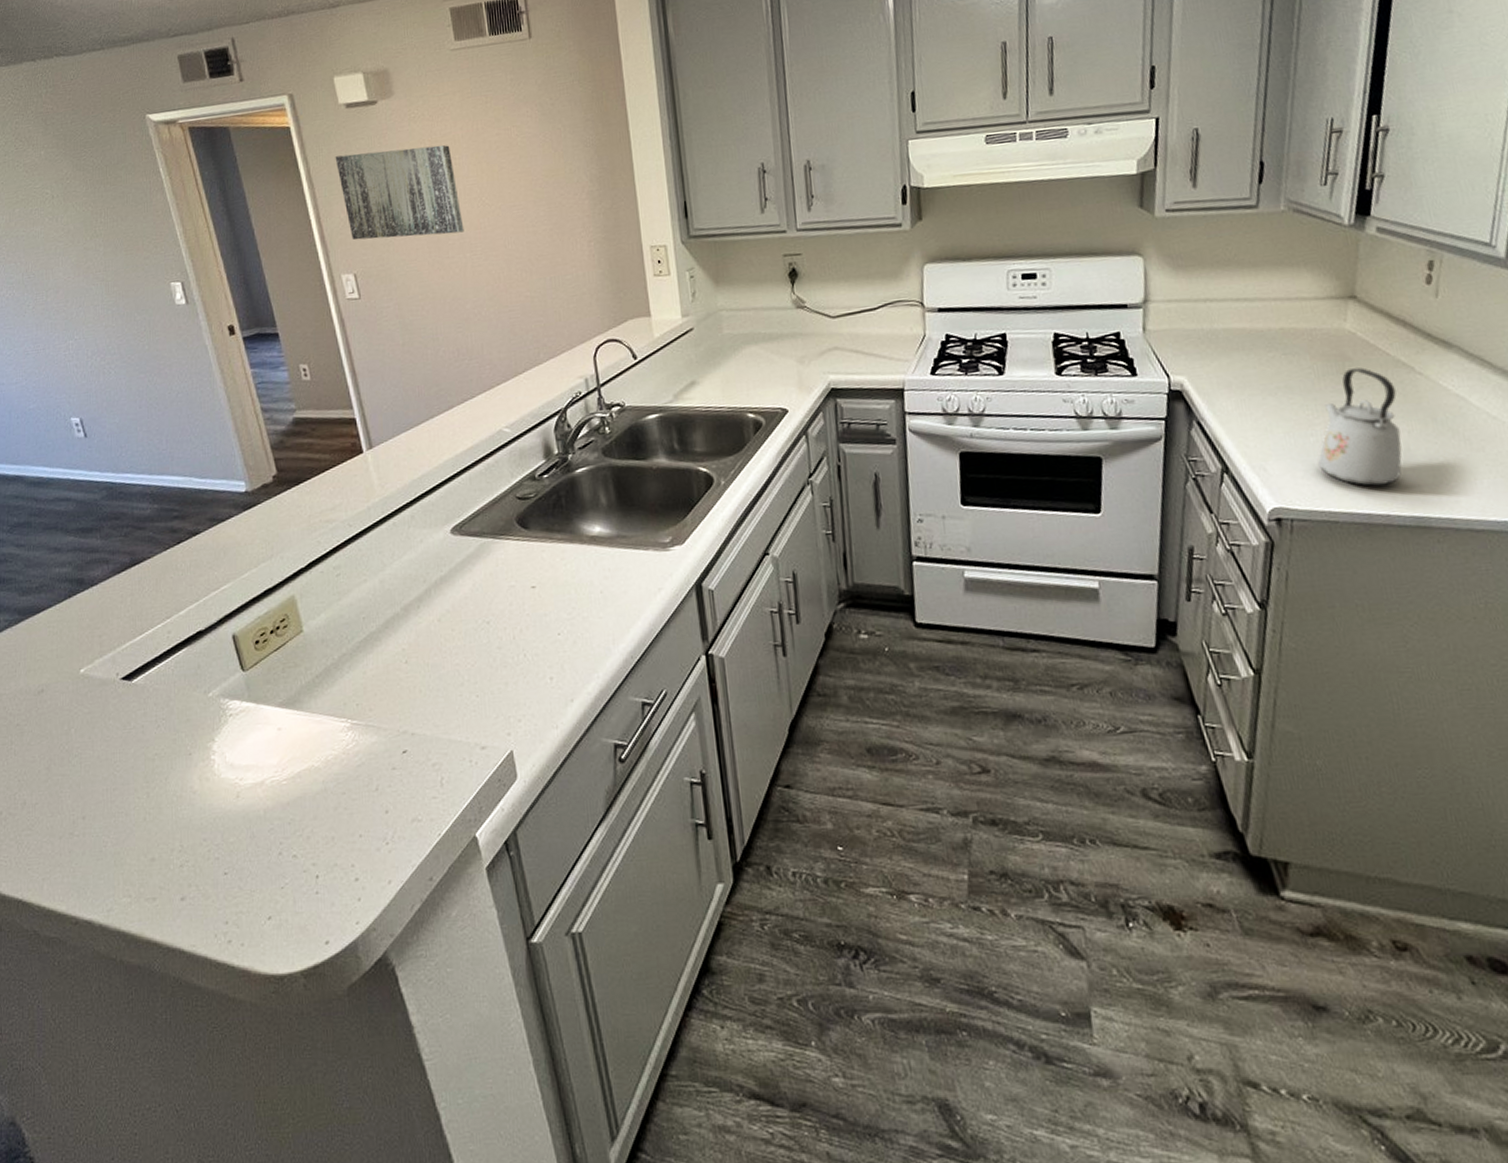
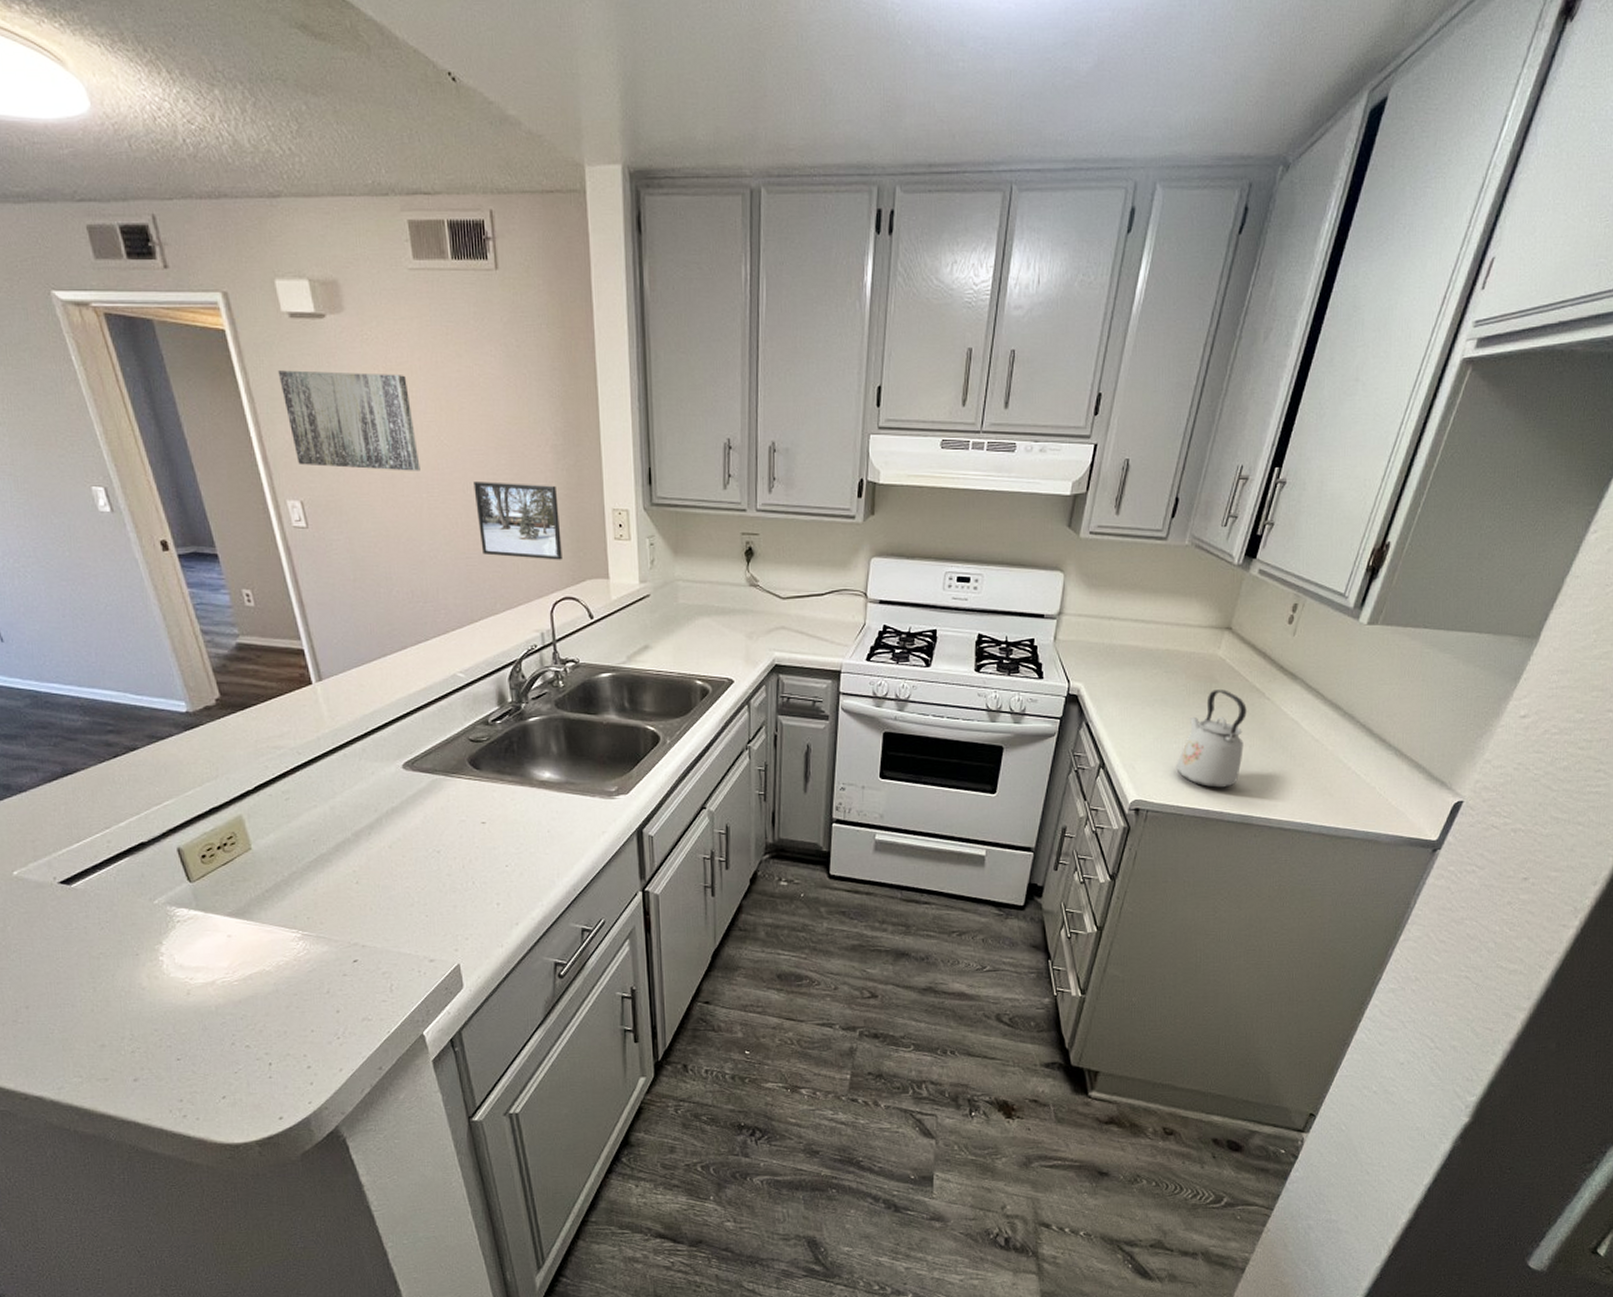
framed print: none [514,230,603,306] -> present [473,481,562,560]

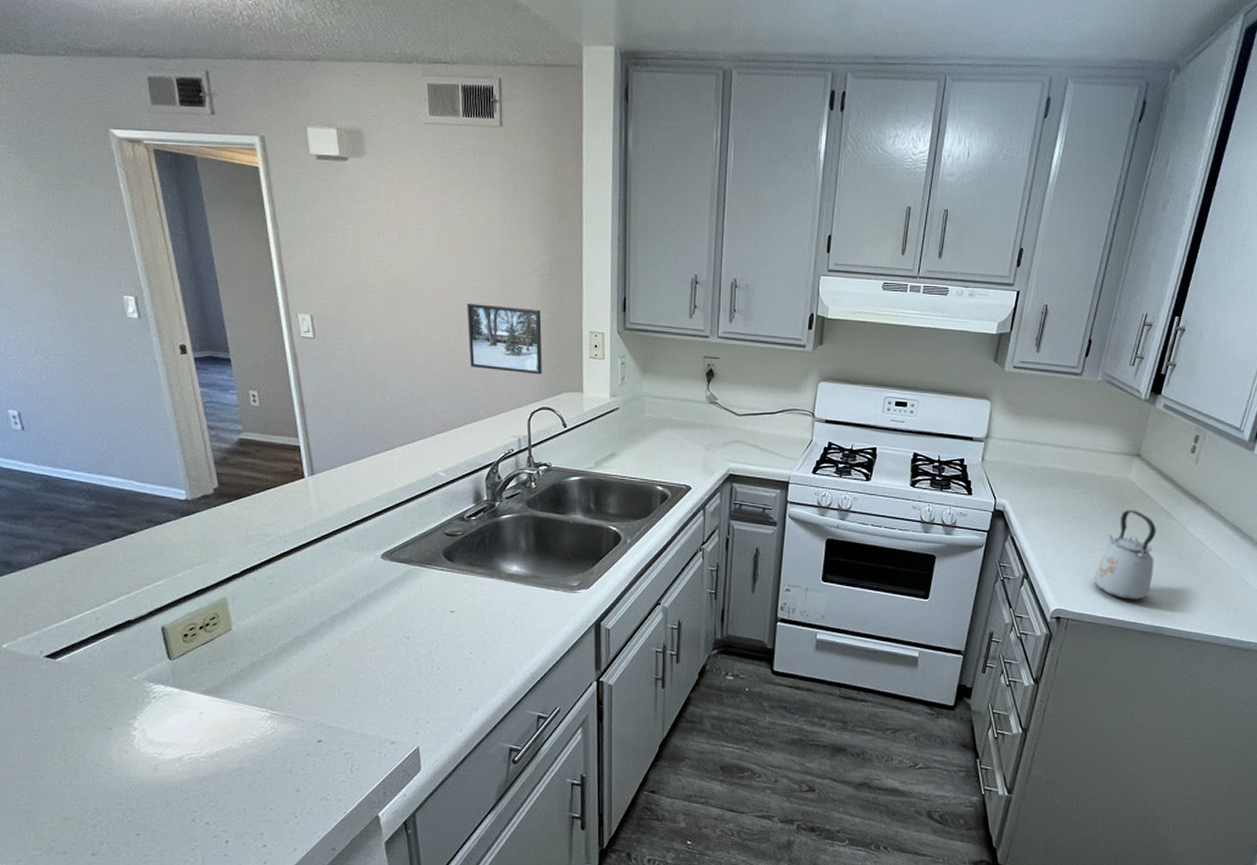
wall art: present [277,370,420,471] -> none [301,203,421,293]

